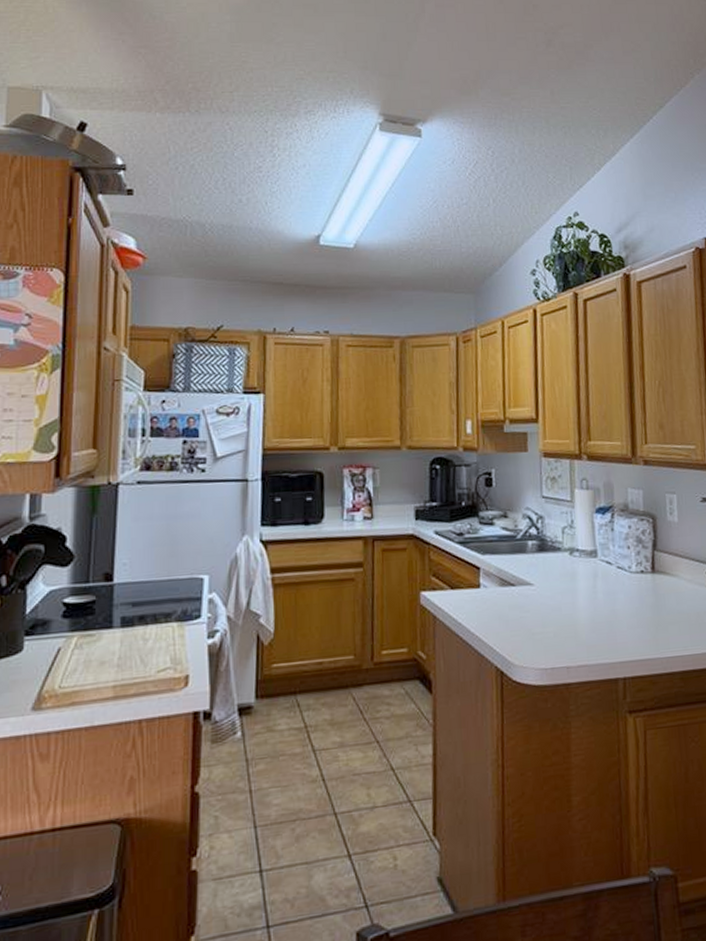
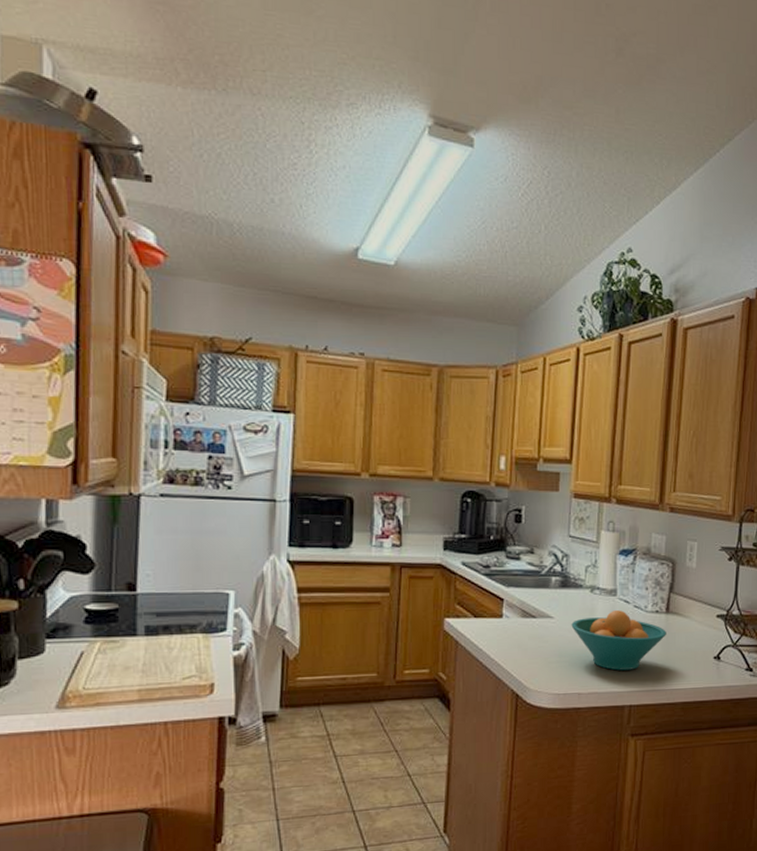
fruit bowl: none [552,572,655,639] -> present [571,610,666,671]

